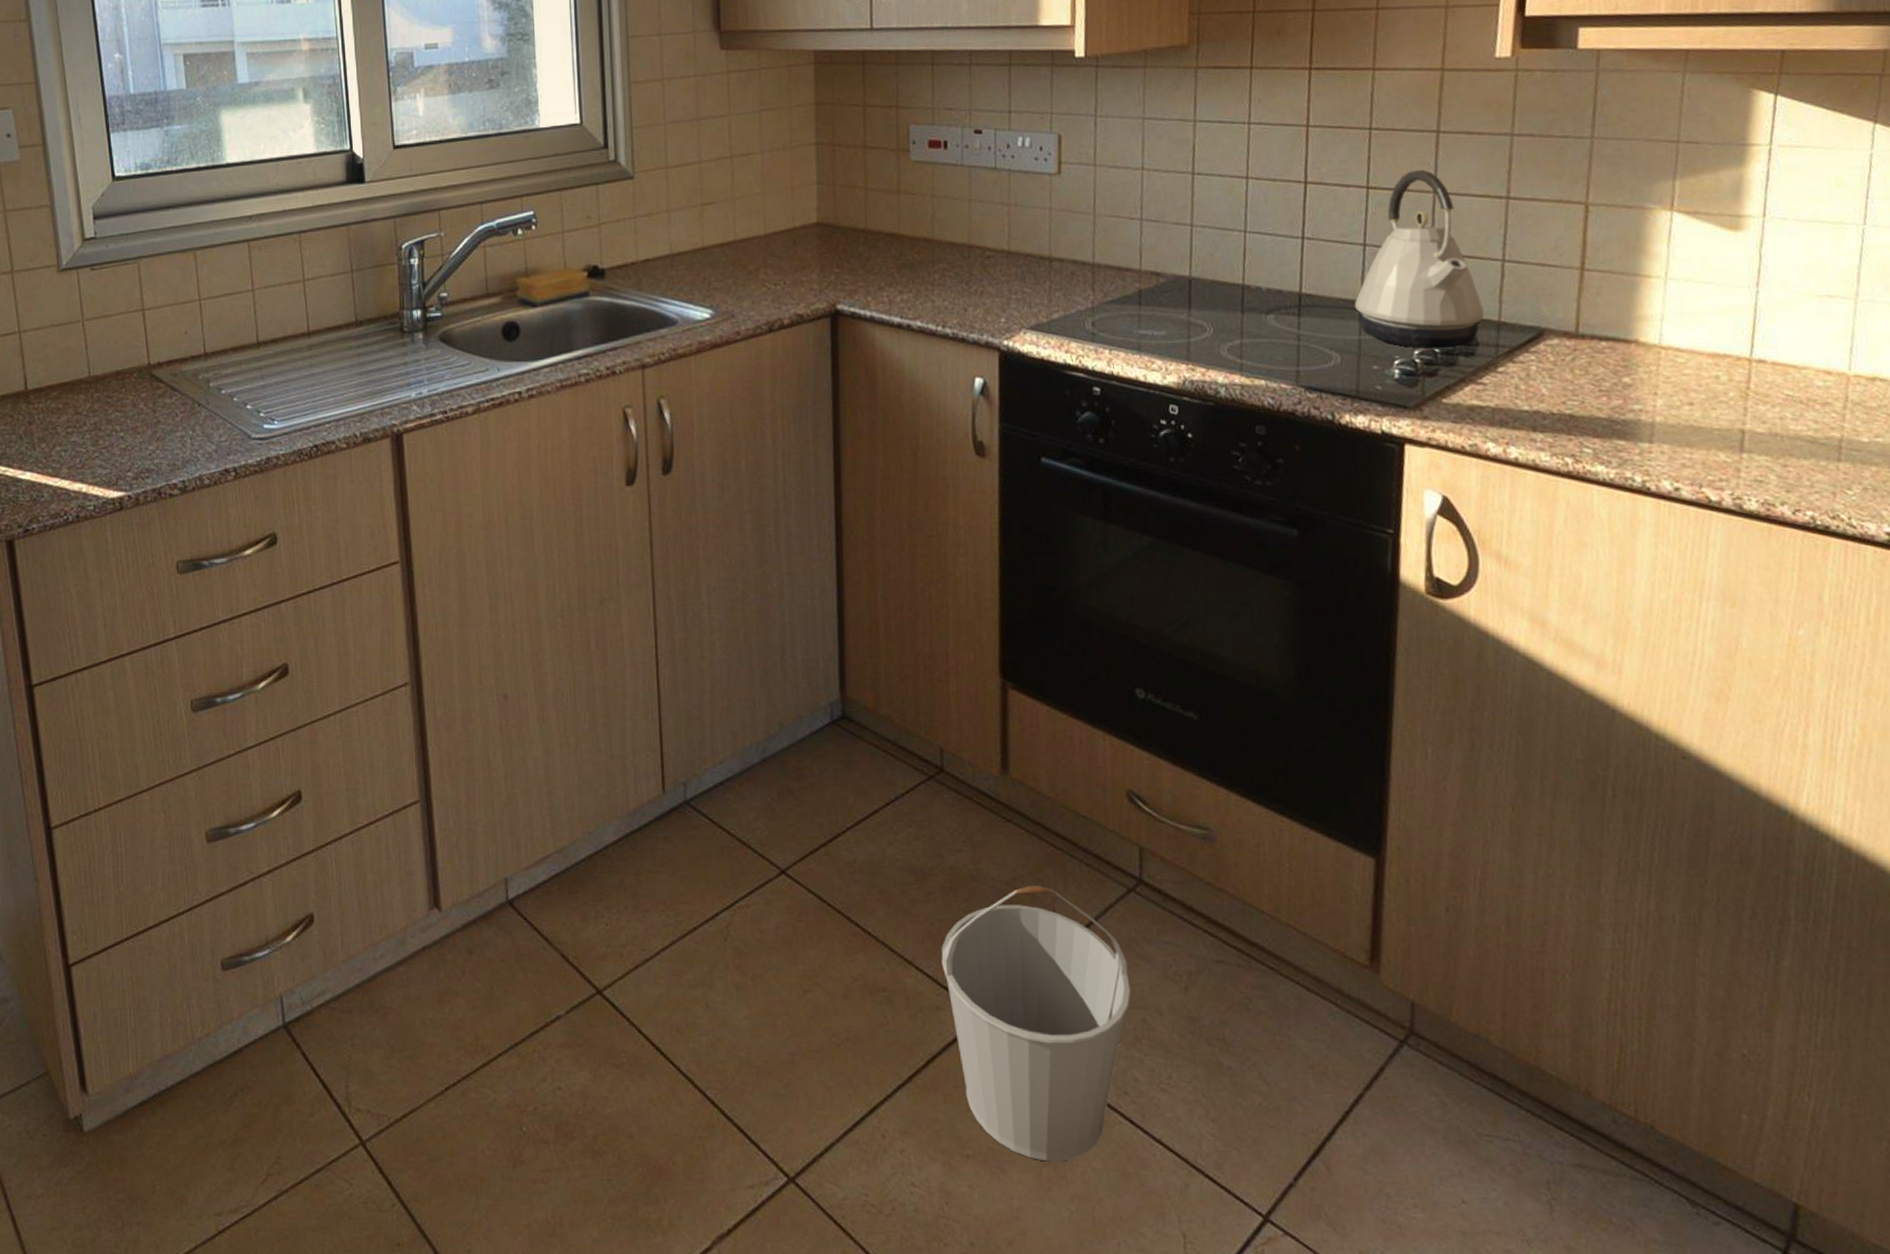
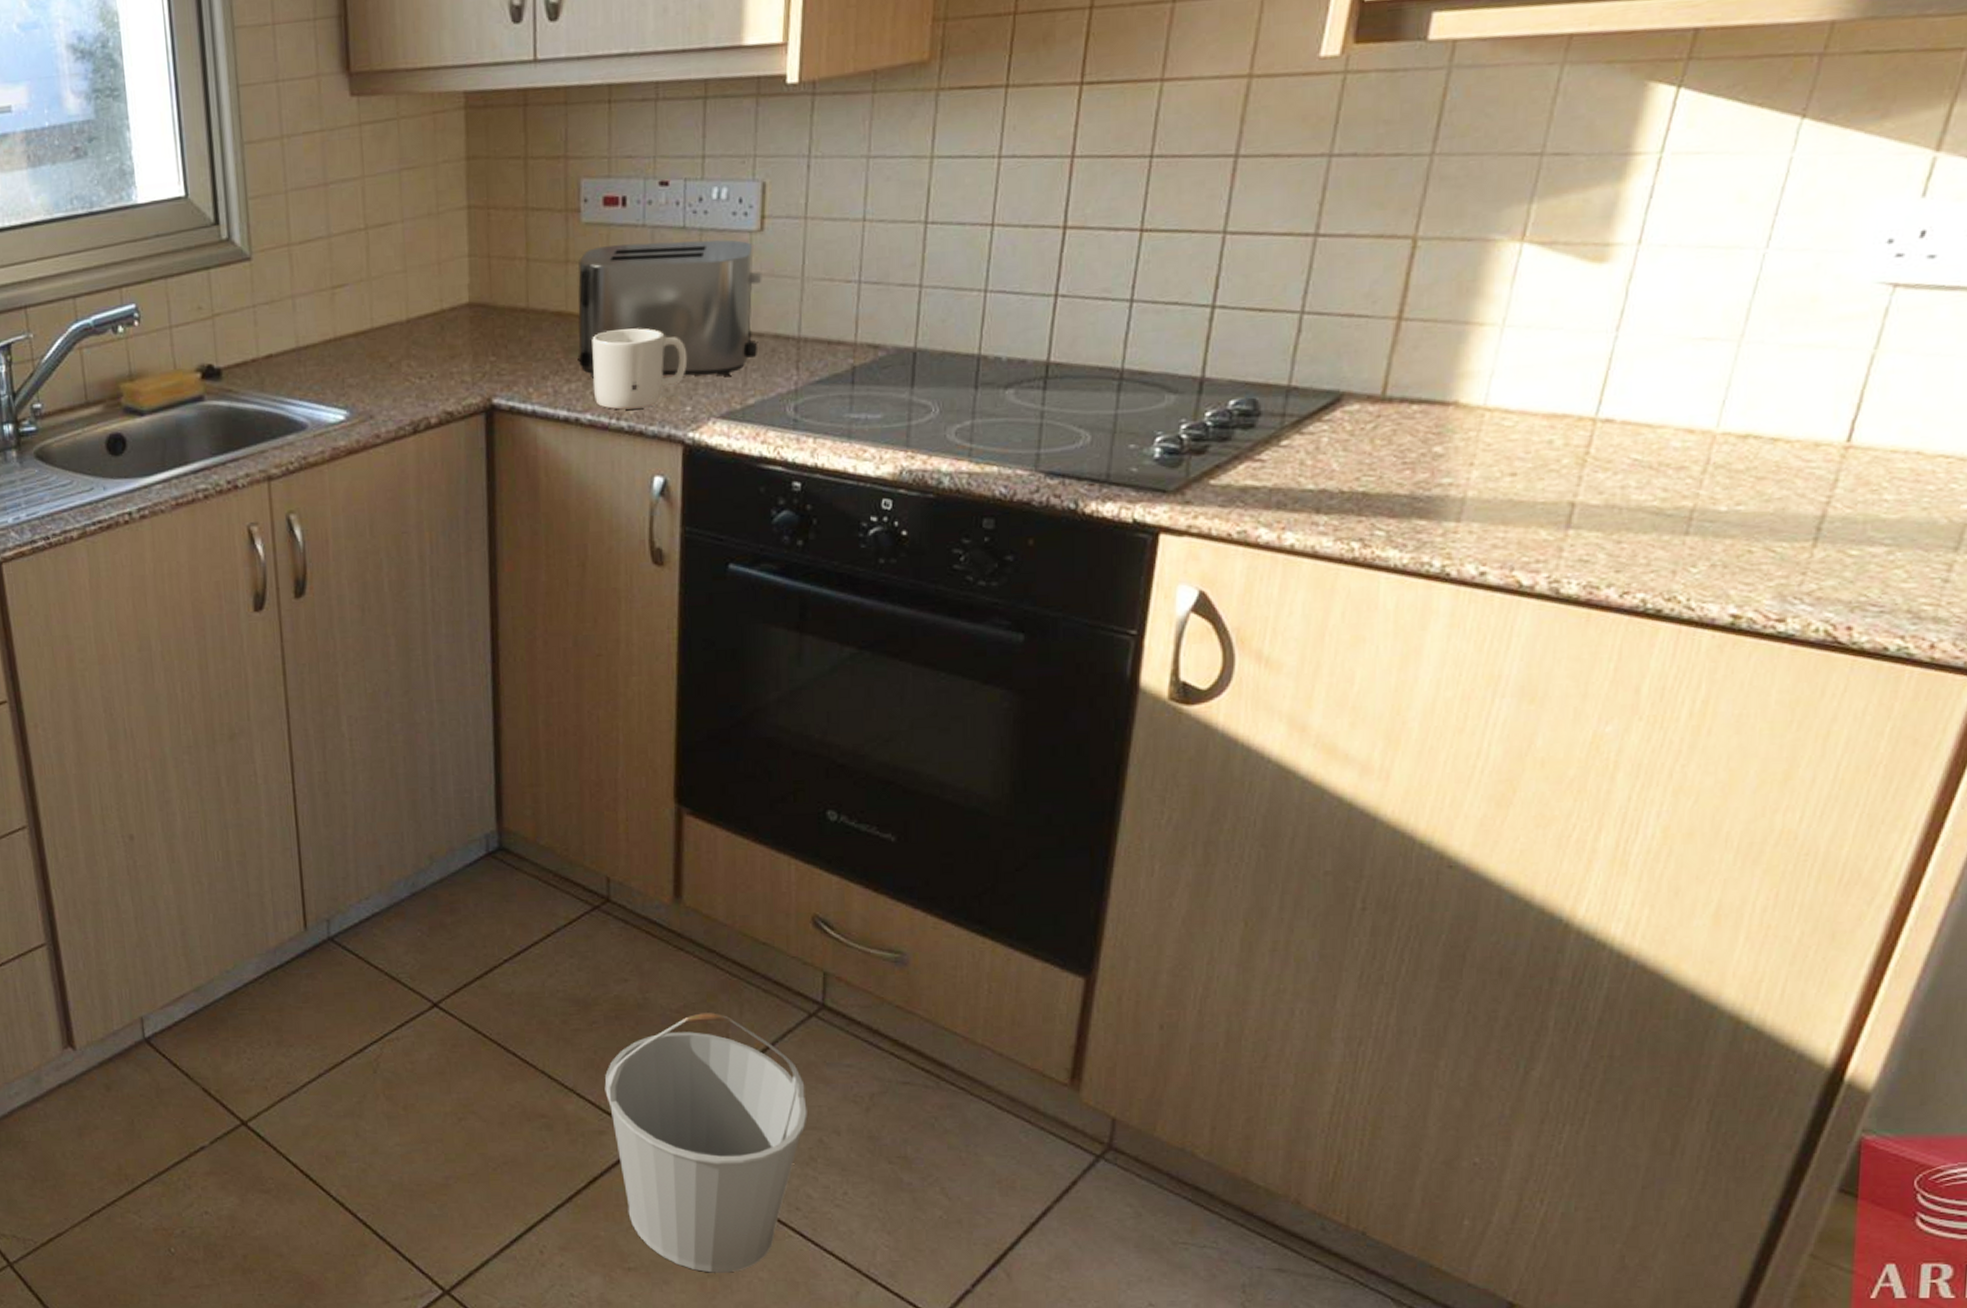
toaster: none [908,179,1061,294] -> present [577,239,762,377]
mug: none [920,249,1001,319] -> present [592,328,688,410]
kettle: present [1355,169,1484,349] -> none [1114,204,1271,422]

